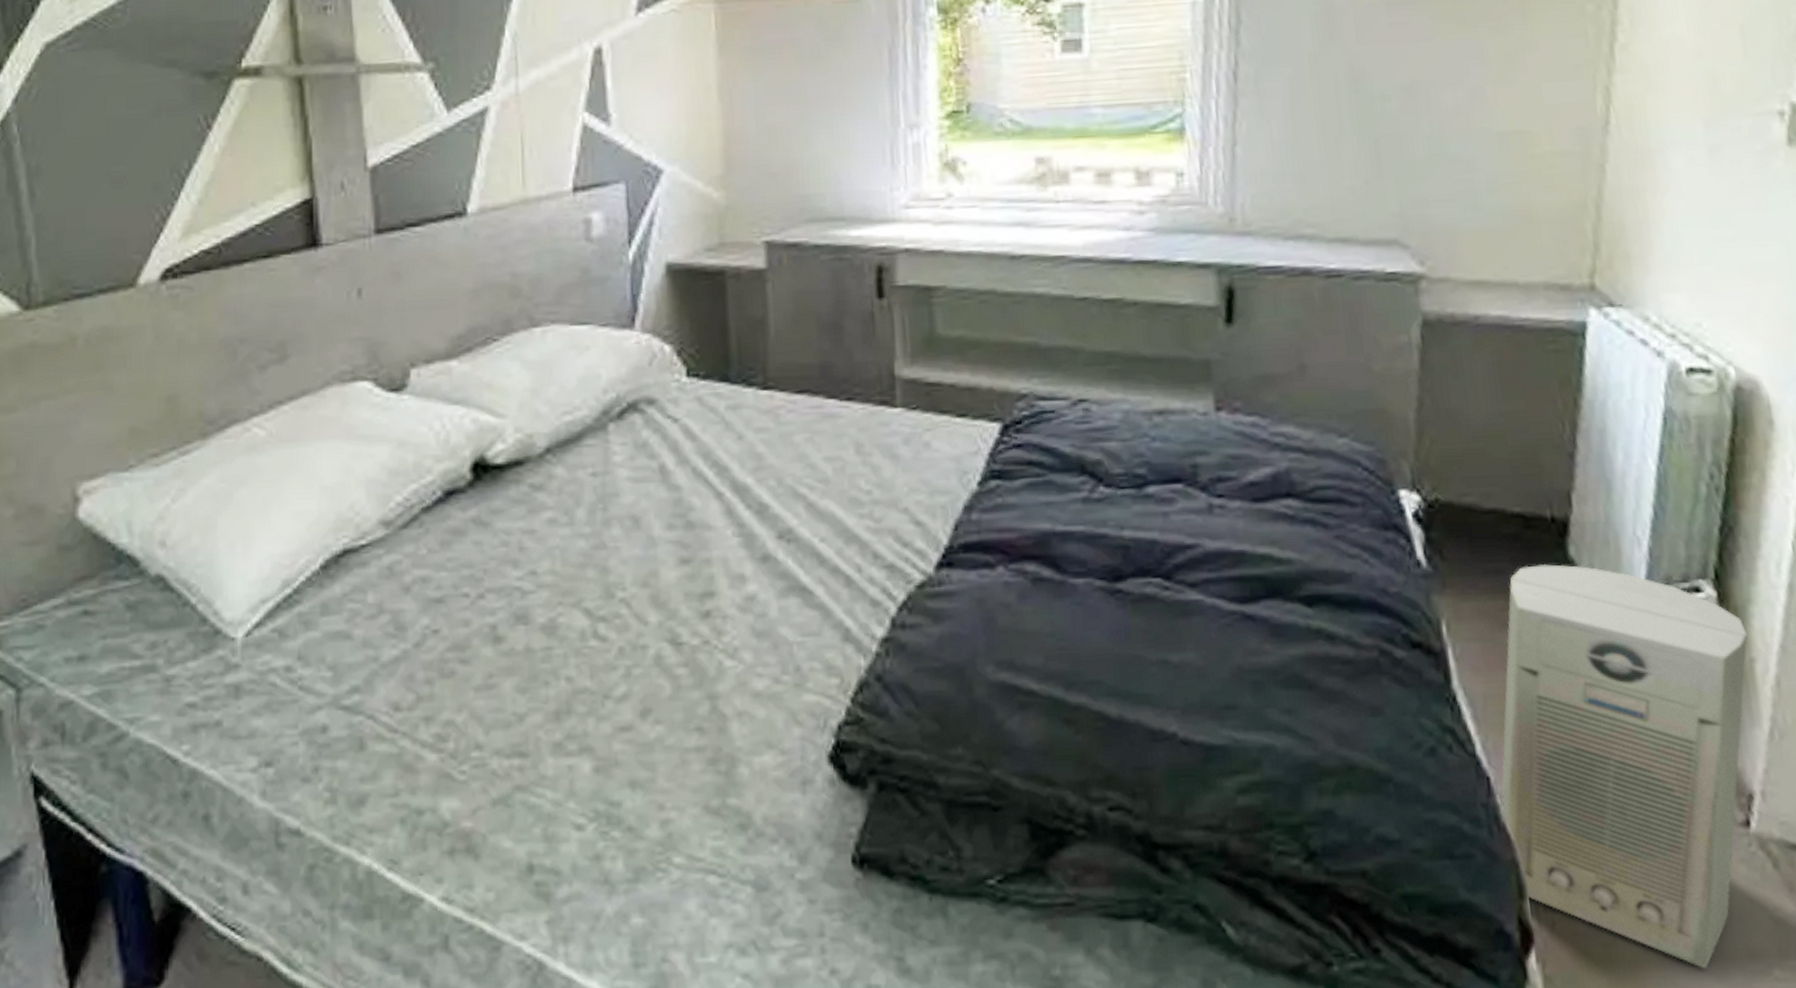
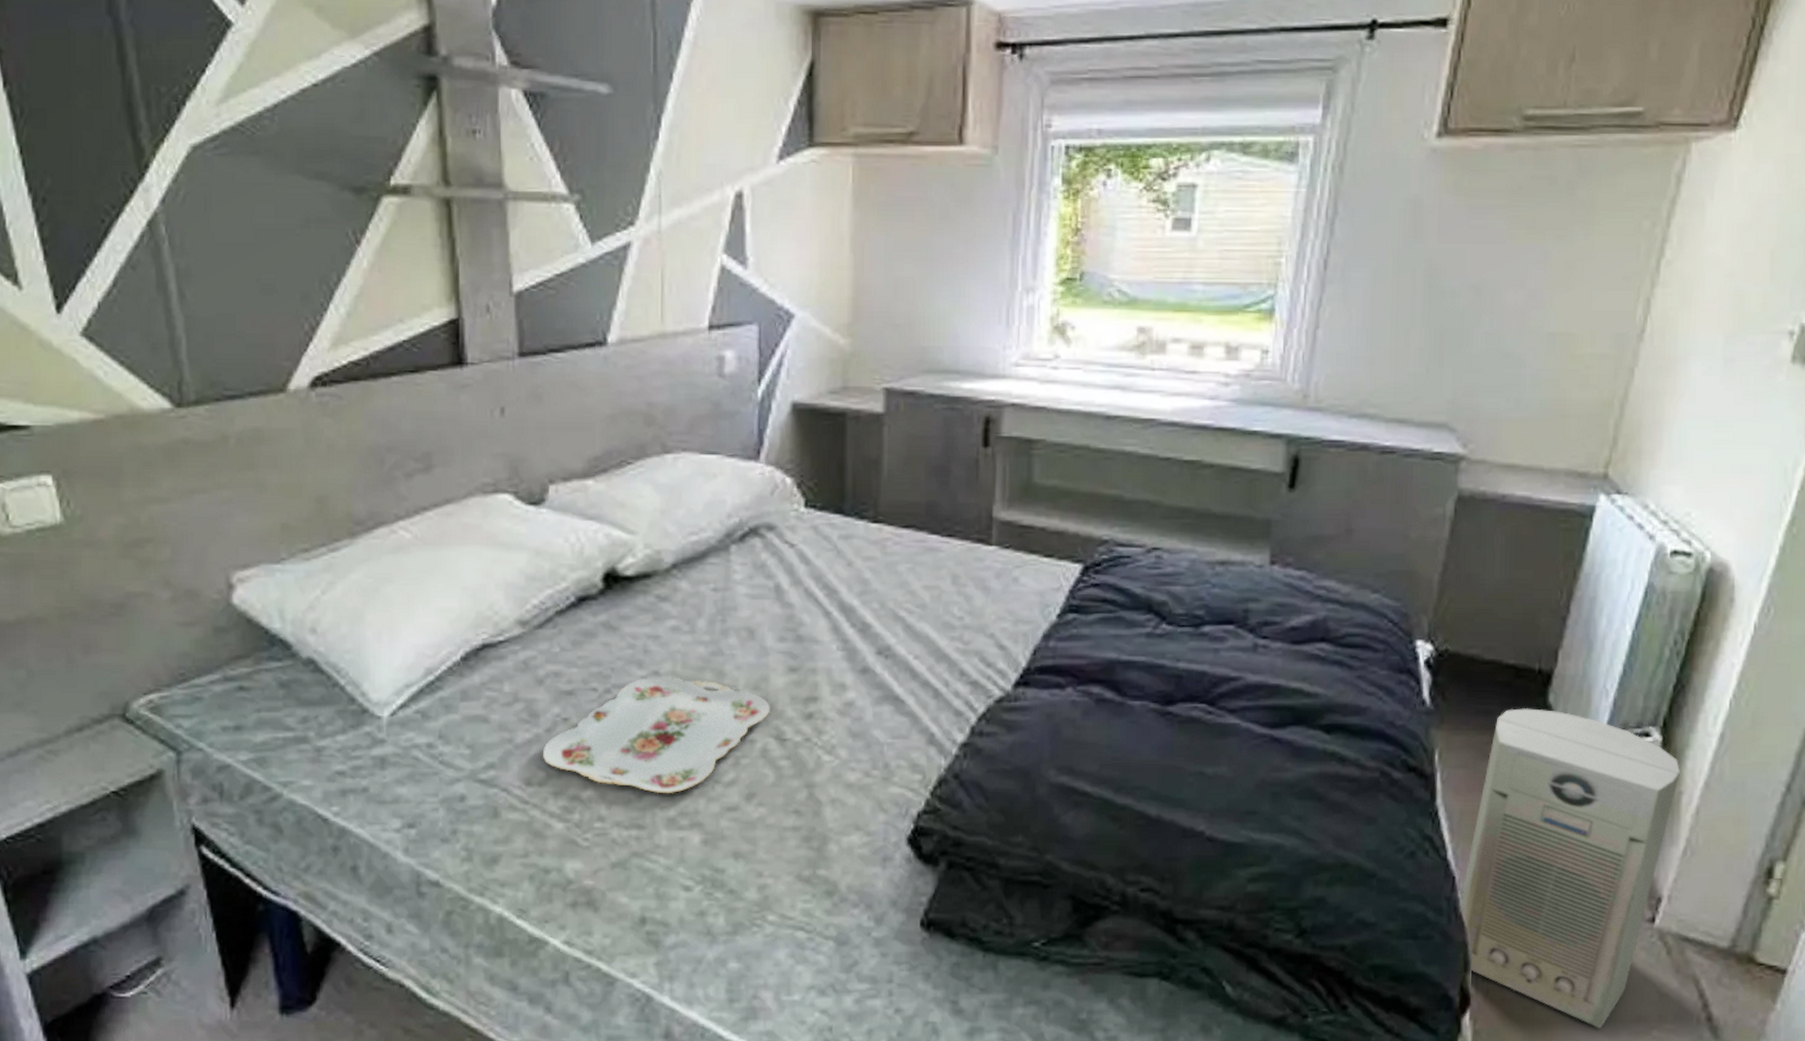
serving tray: none [411,575,662,715] -> present [542,676,770,794]

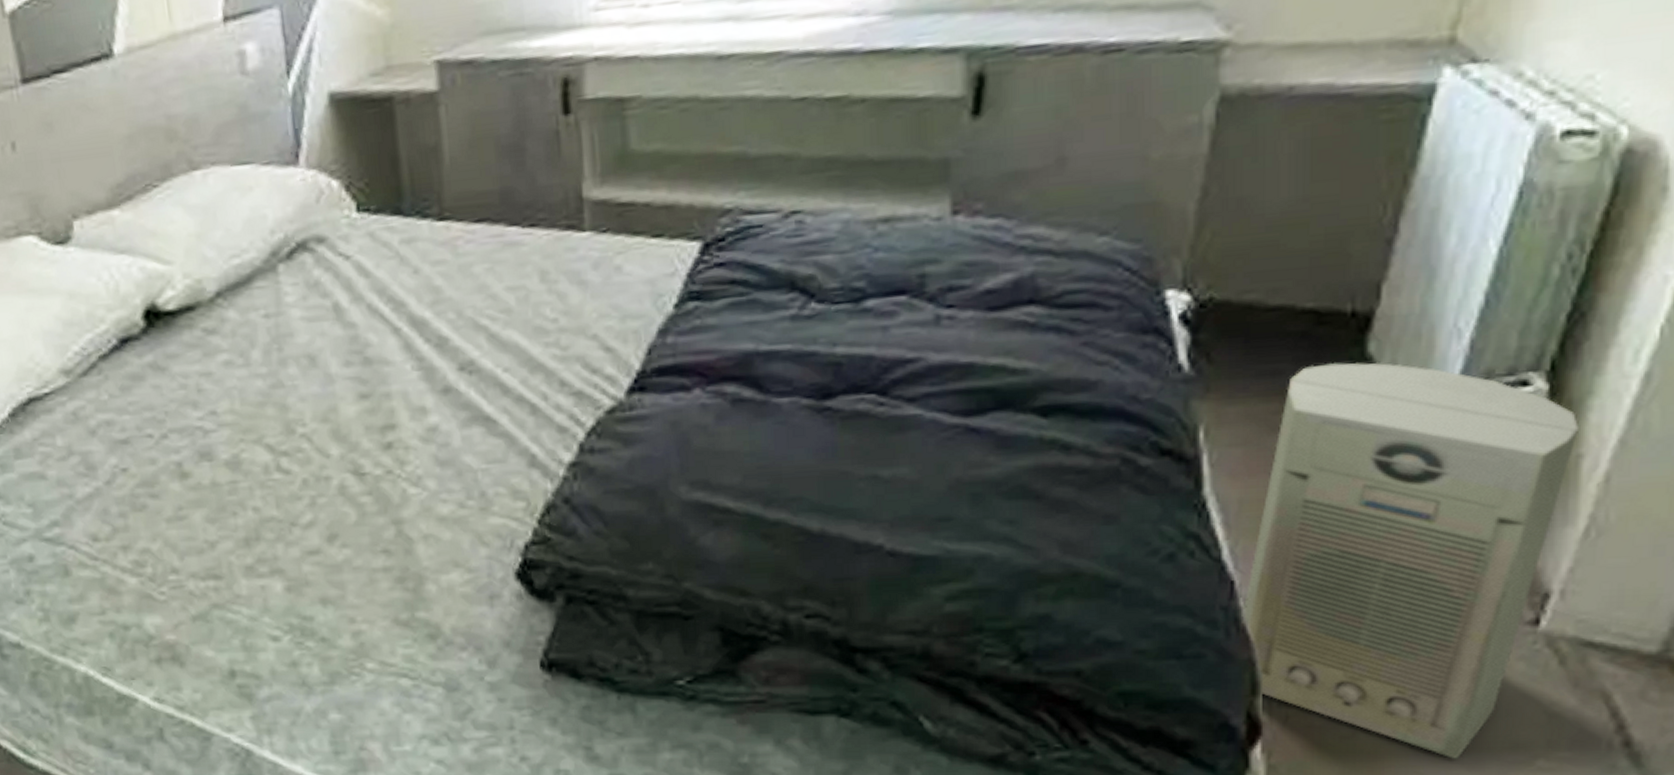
serving tray: present [542,676,770,794] -> none [105,415,343,542]

